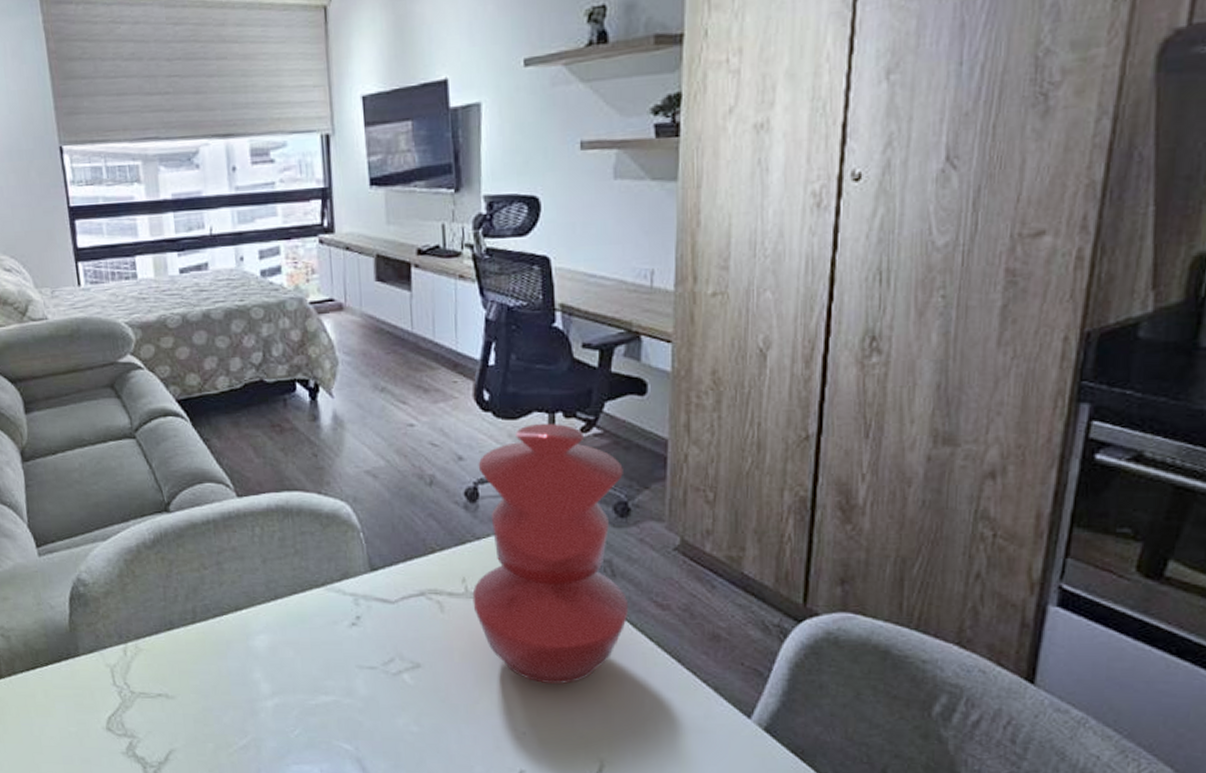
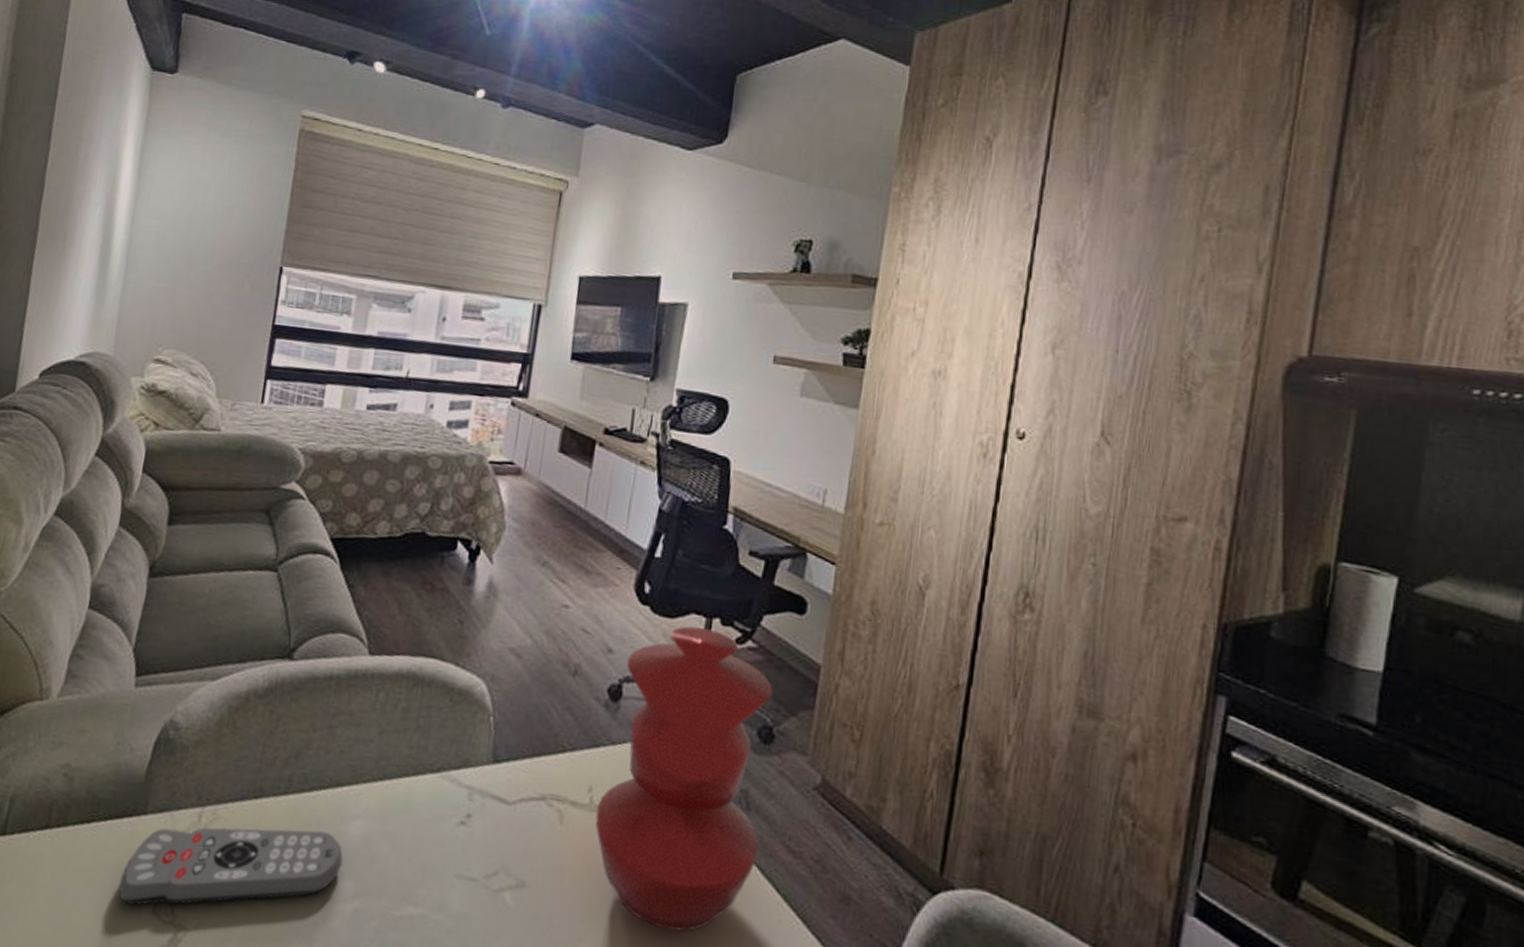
remote control: none [72,648,256,726] -> present [118,827,343,906]

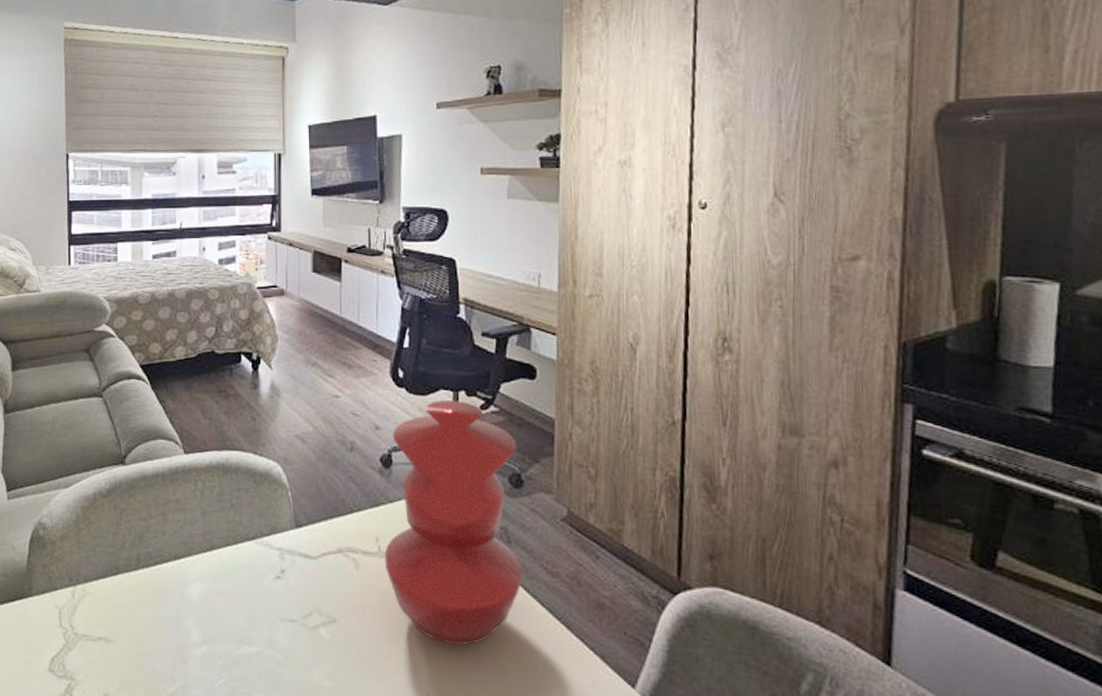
remote control: present [118,827,343,906] -> none [20,595,188,666]

